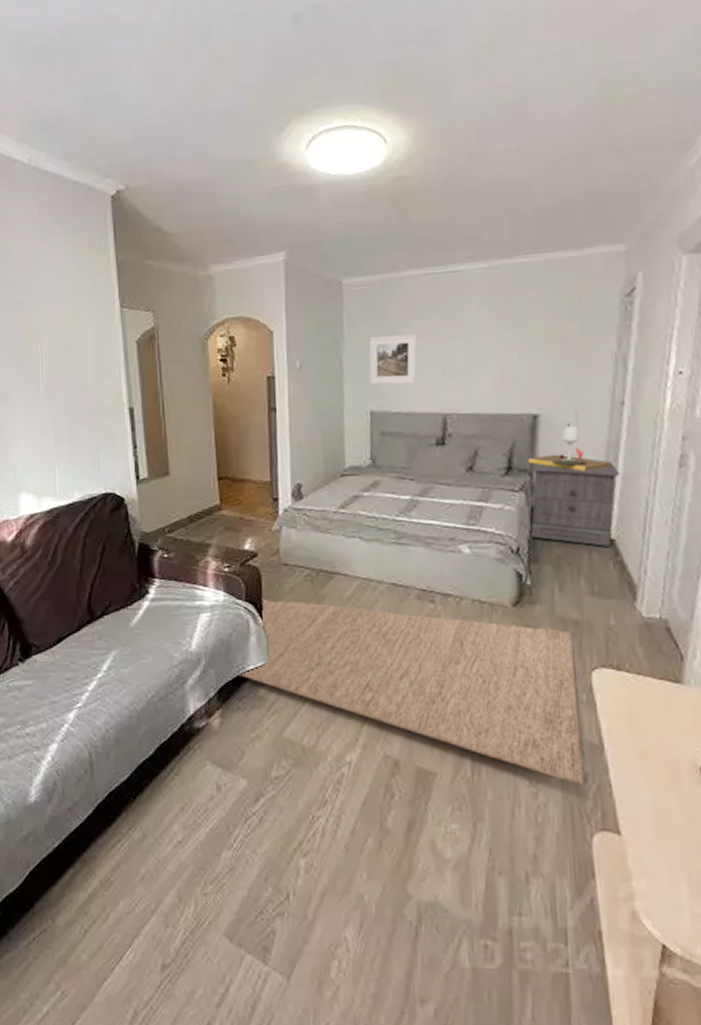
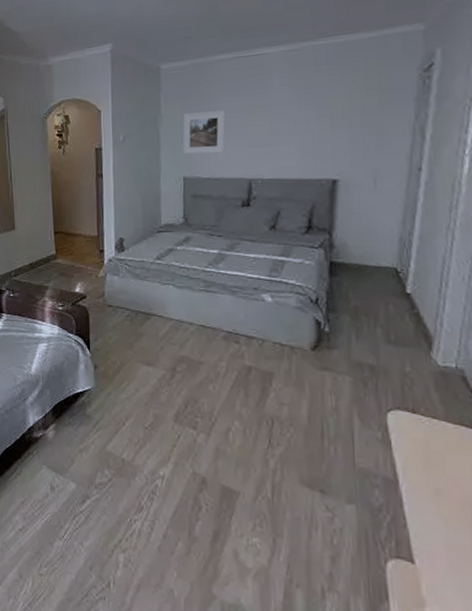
rug: present [238,599,584,786] -> none [69,333,378,516]
cocktail glass: present [528,423,613,472] -> none [327,188,409,231]
nightstand: present [531,463,620,547] -> none [329,223,417,300]

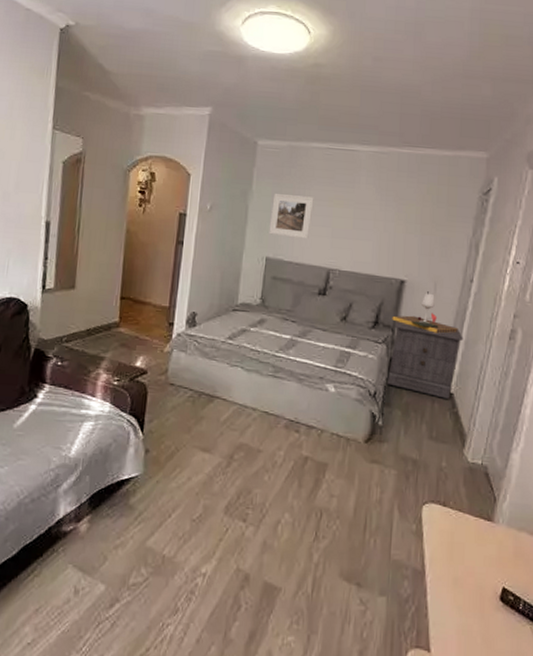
cocktail glass: none [327,188,409,231] -> present [392,292,458,334]
nightstand: none [329,223,417,300] -> present [387,321,463,399]

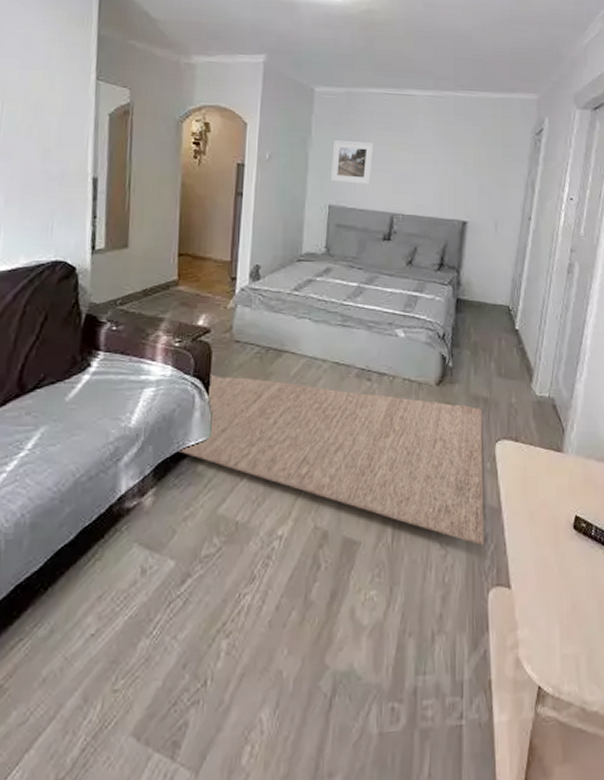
rug: none [112,413,411,607] -> present [177,374,484,546]
nightstand: present [387,321,463,399] -> none [455,262,525,335]
cocktail glass: present [392,292,458,334] -> none [456,231,520,272]

